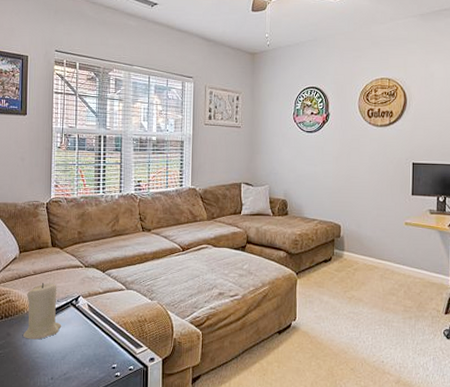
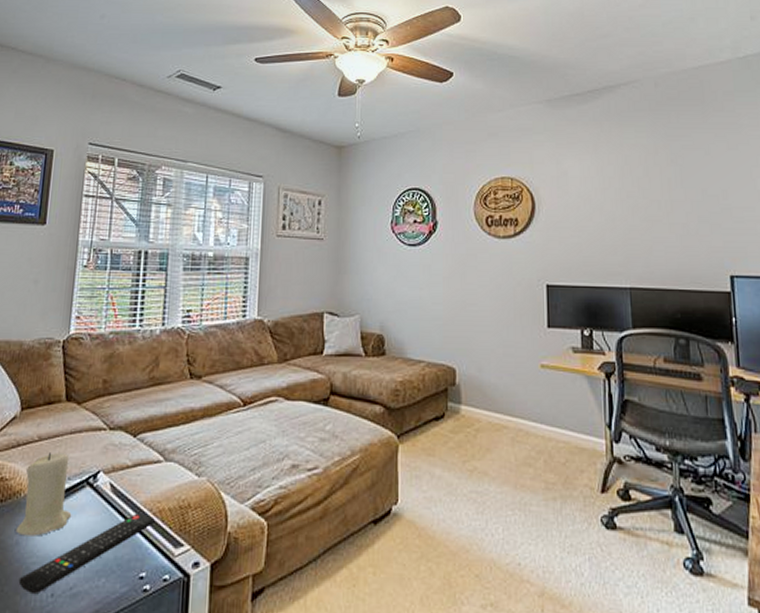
remote control: none [28,325,121,378] -> present [18,513,155,595]

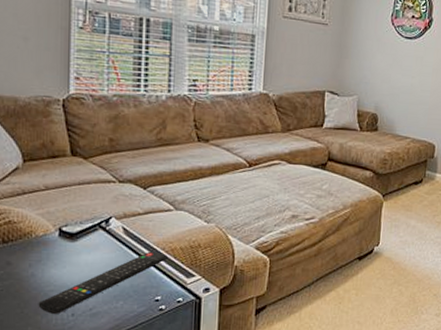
candle: present [16,451,72,536] -> none [30,199,86,270]

